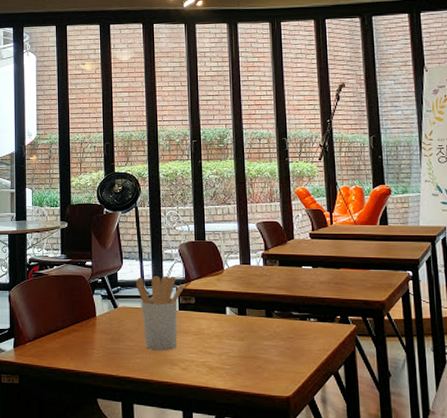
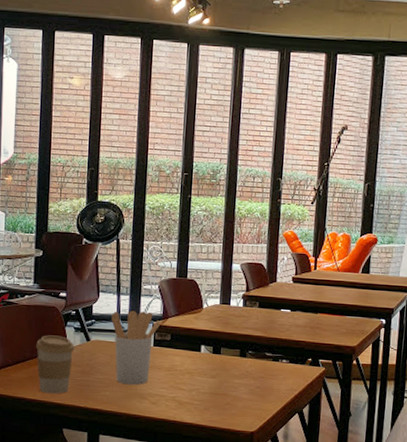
coffee cup: none [67,304,103,363] -> present [36,335,75,394]

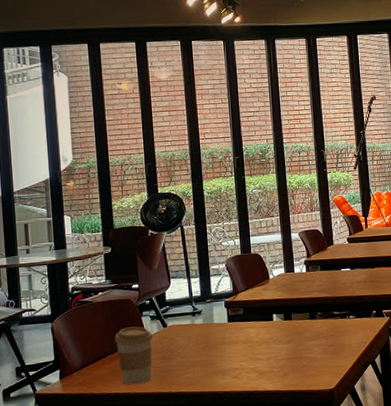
utensil holder: present [111,310,161,385] -> none [184,290,232,364]

